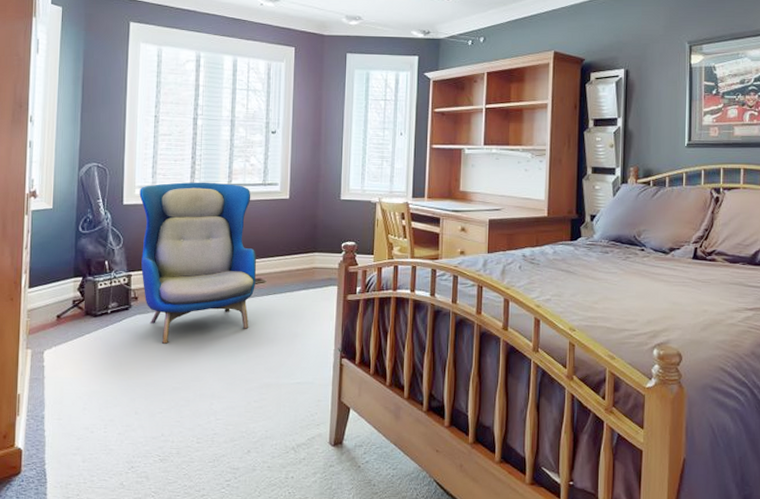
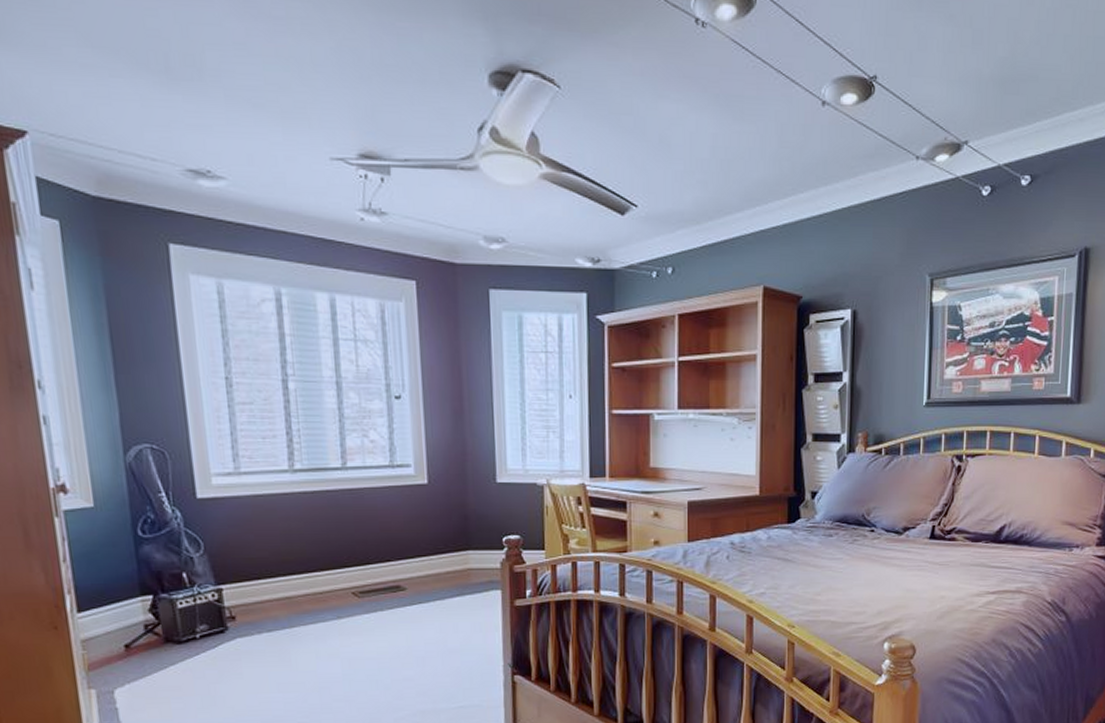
armchair: present [139,182,256,344] -> none [217,465,394,671]

